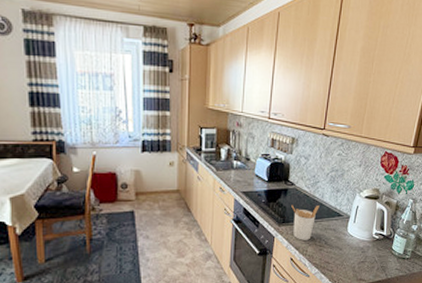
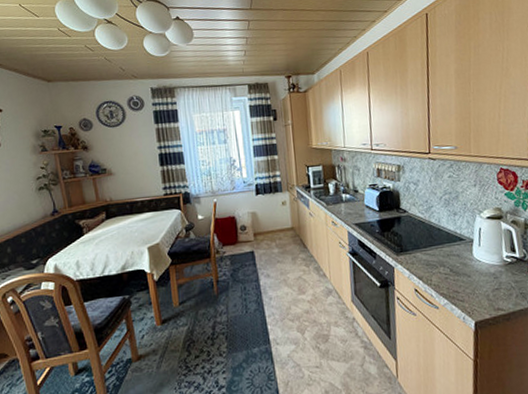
utensil holder: present [291,205,319,240] -> none [407,231,438,269]

